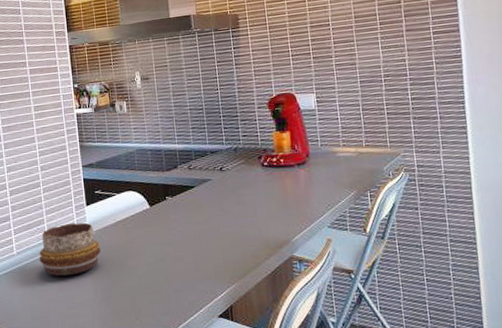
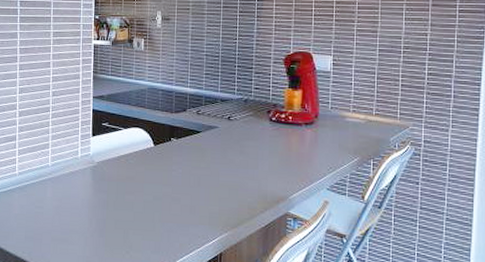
decorative bowl: present [39,222,101,276] -> none [39,151,101,202]

